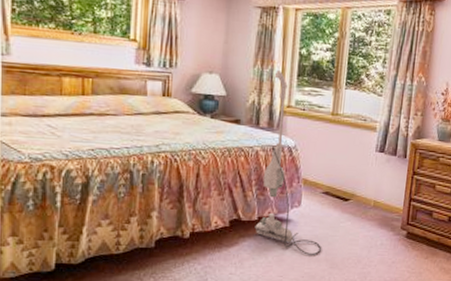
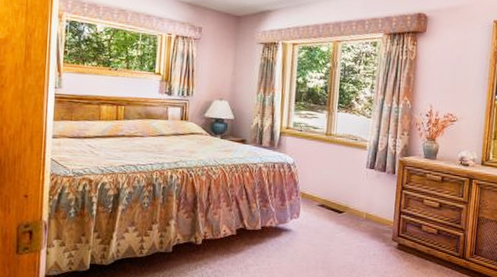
vacuum cleaner: present [255,70,321,255] -> none [258,97,318,263]

